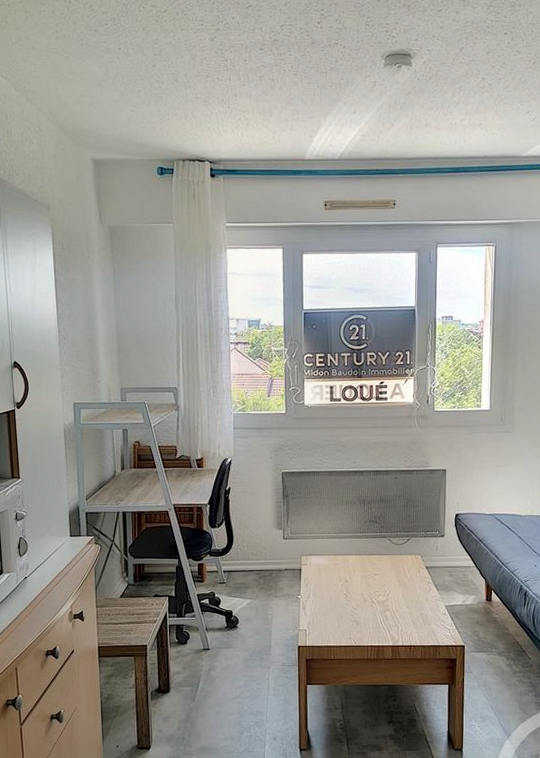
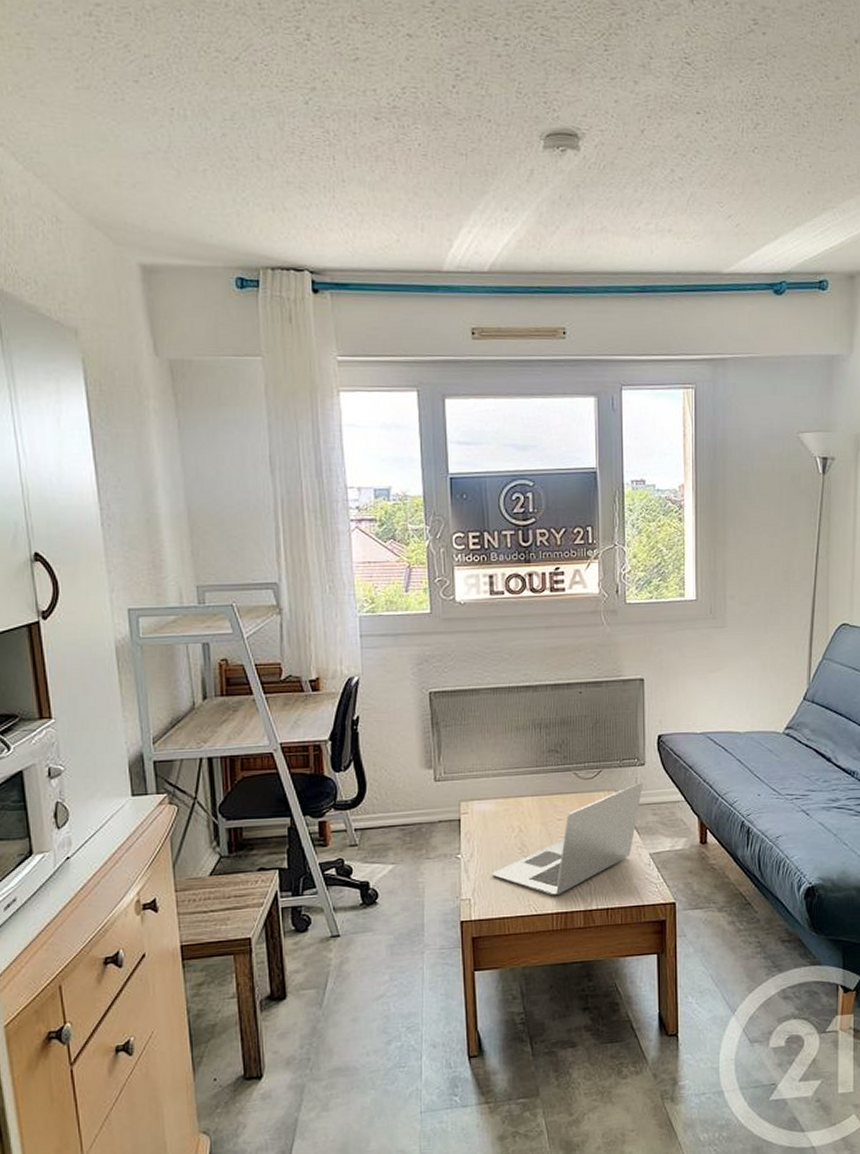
laptop: none [322,549,443,633] -> present [491,781,644,896]

